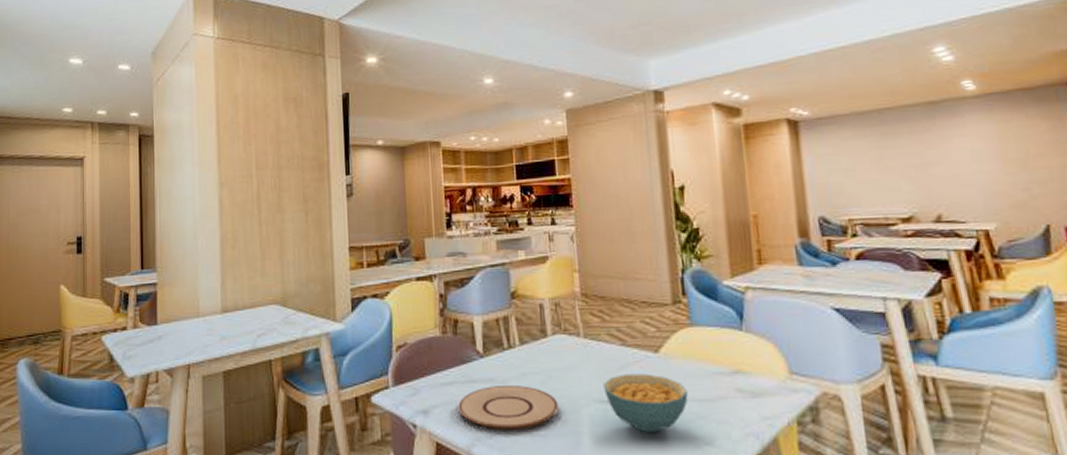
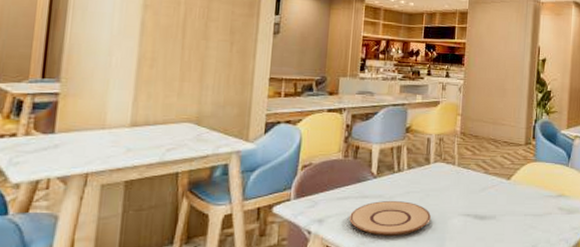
cereal bowl: present [603,373,688,434] -> none [467,195,526,239]

